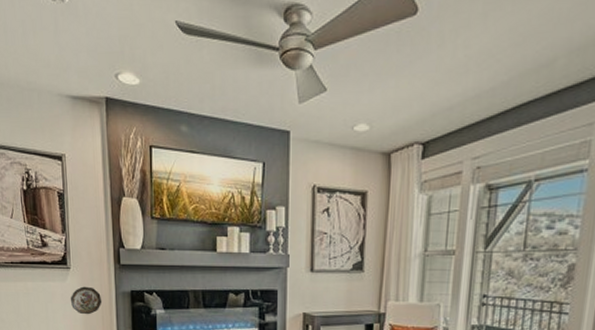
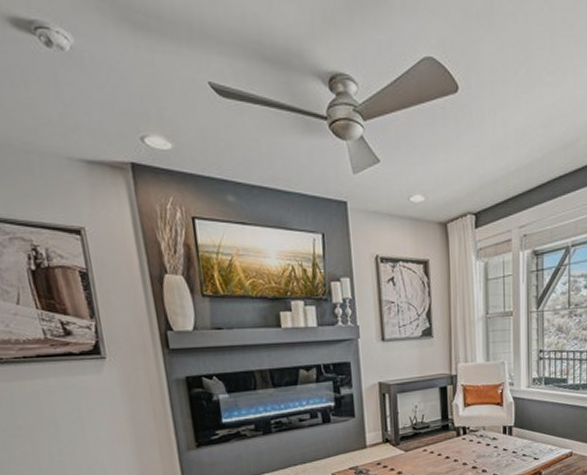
decorative plate: present [70,286,102,315] -> none [109,376,152,409]

